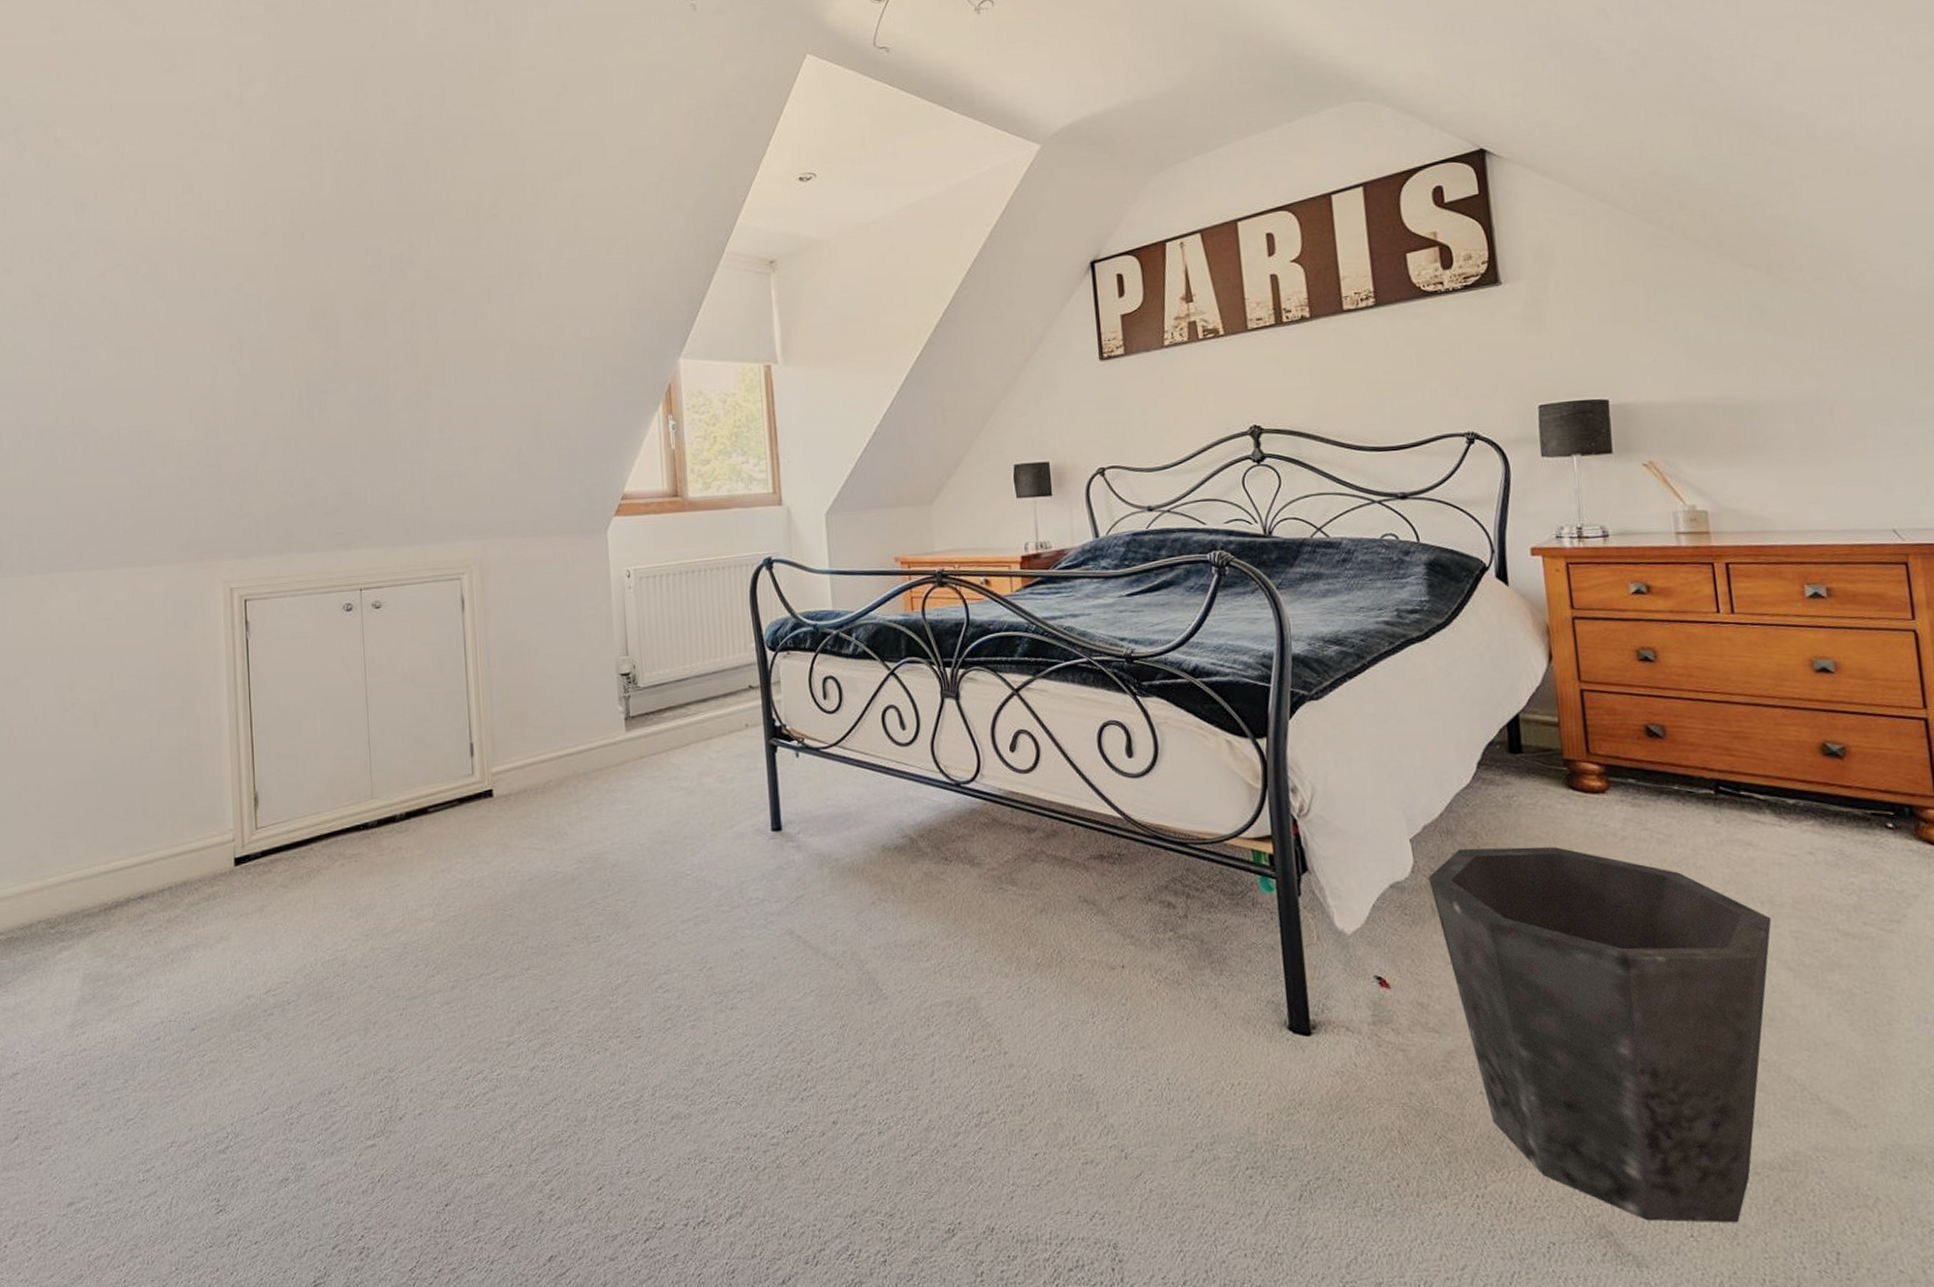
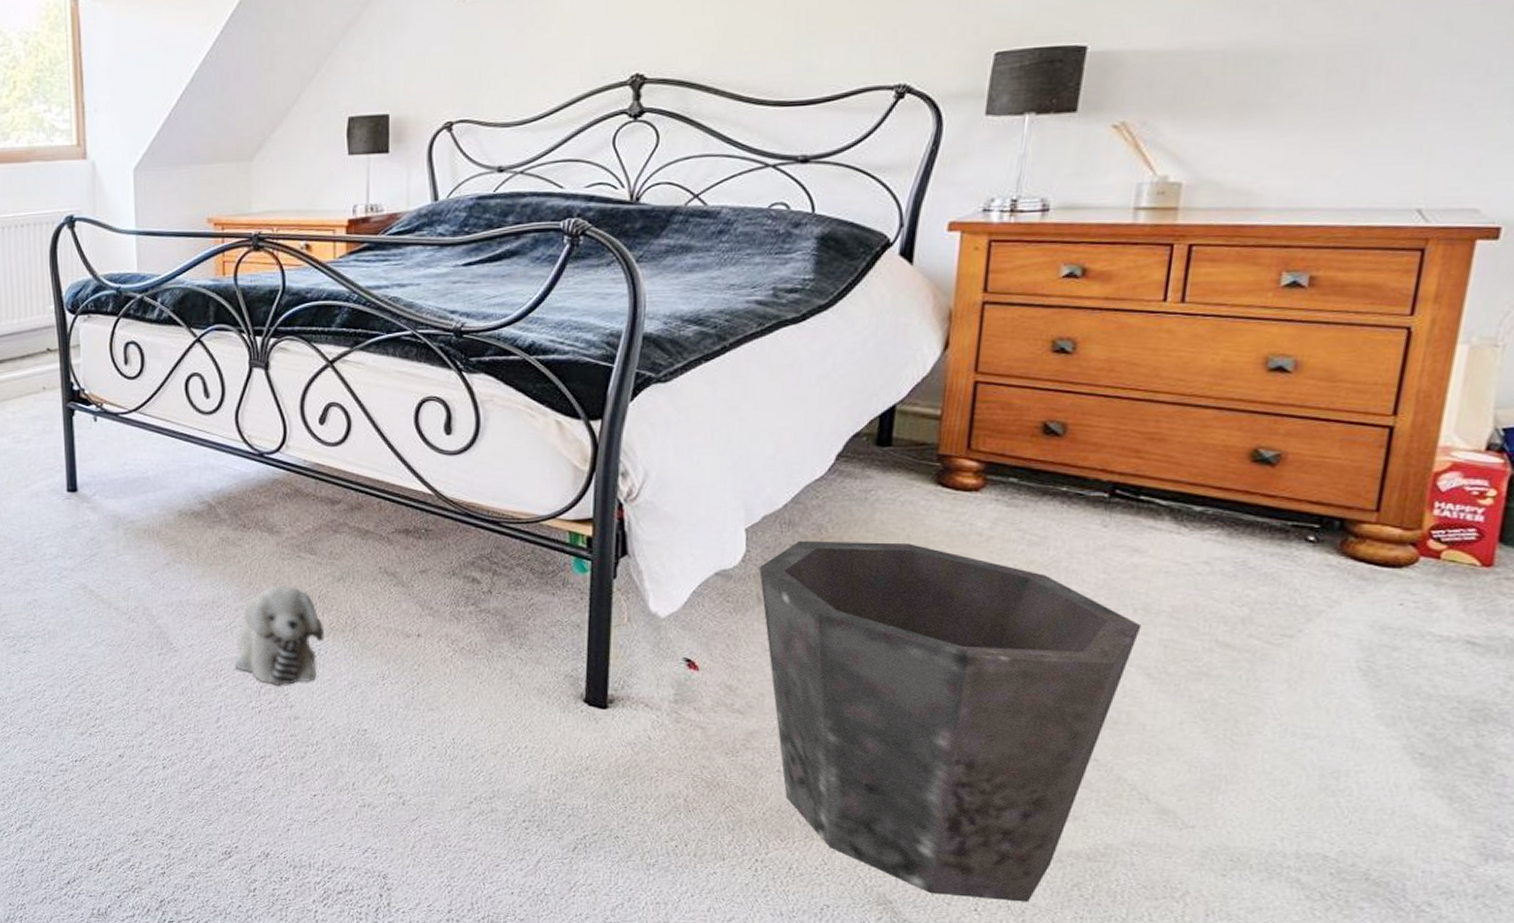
plush toy: none [945,919,1032,1030] -> present [234,584,325,685]

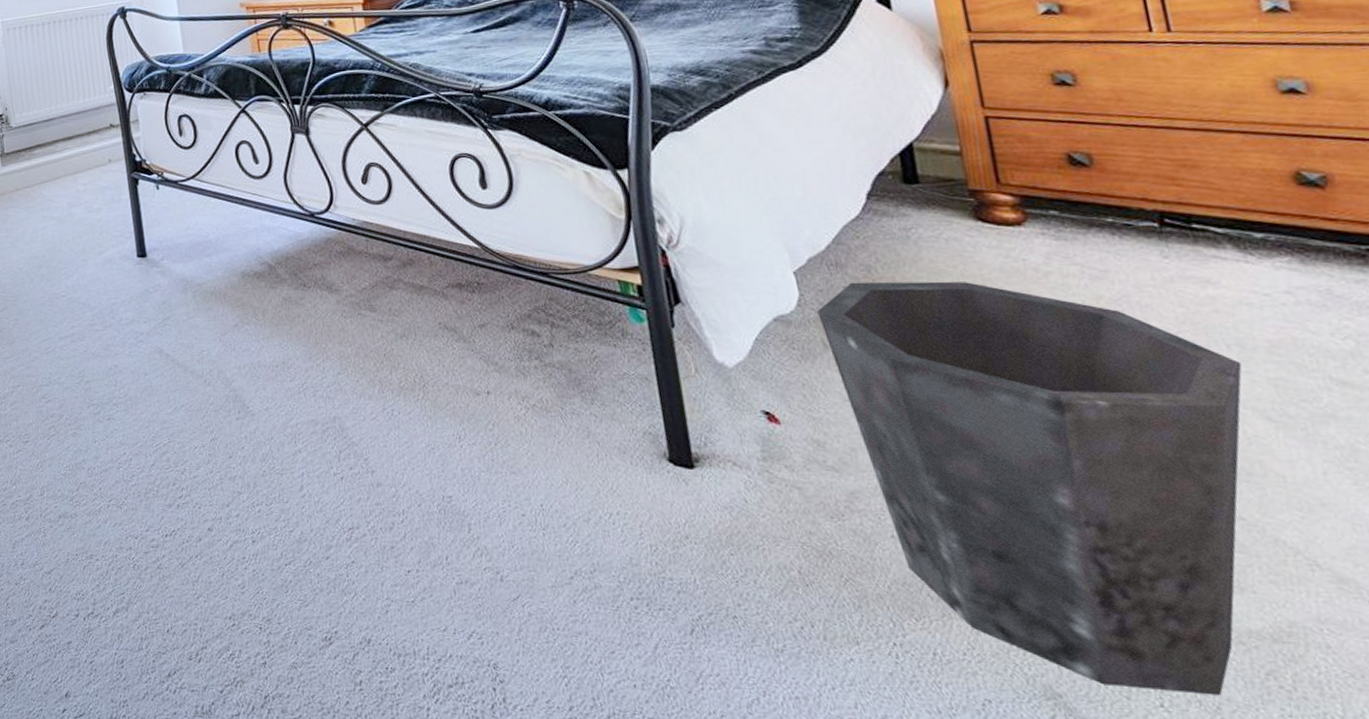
plush toy: present [234,584,325,685] -> none [310,343,396,449]

